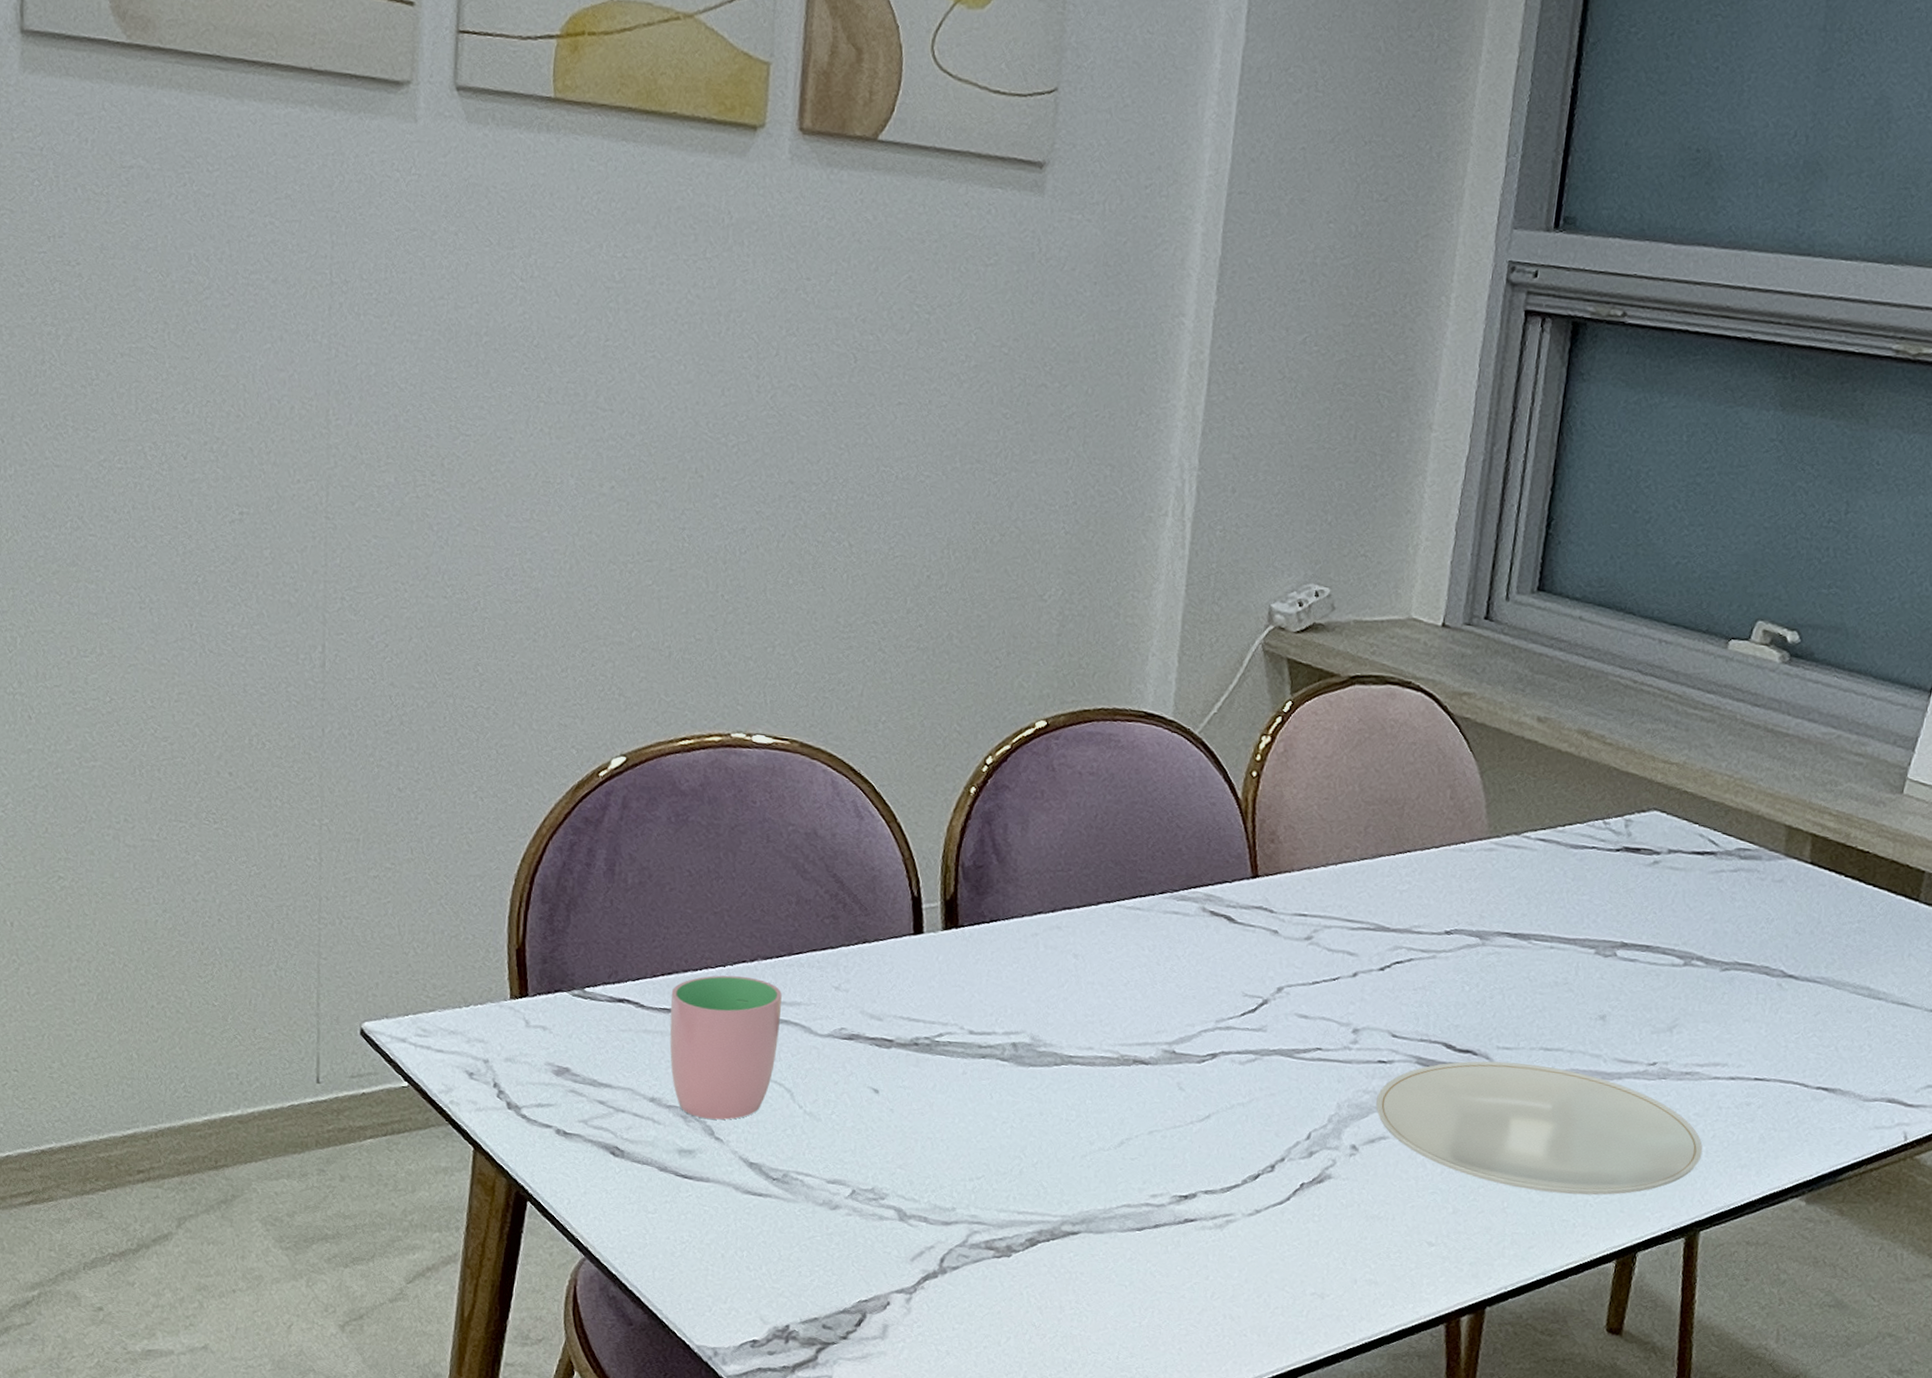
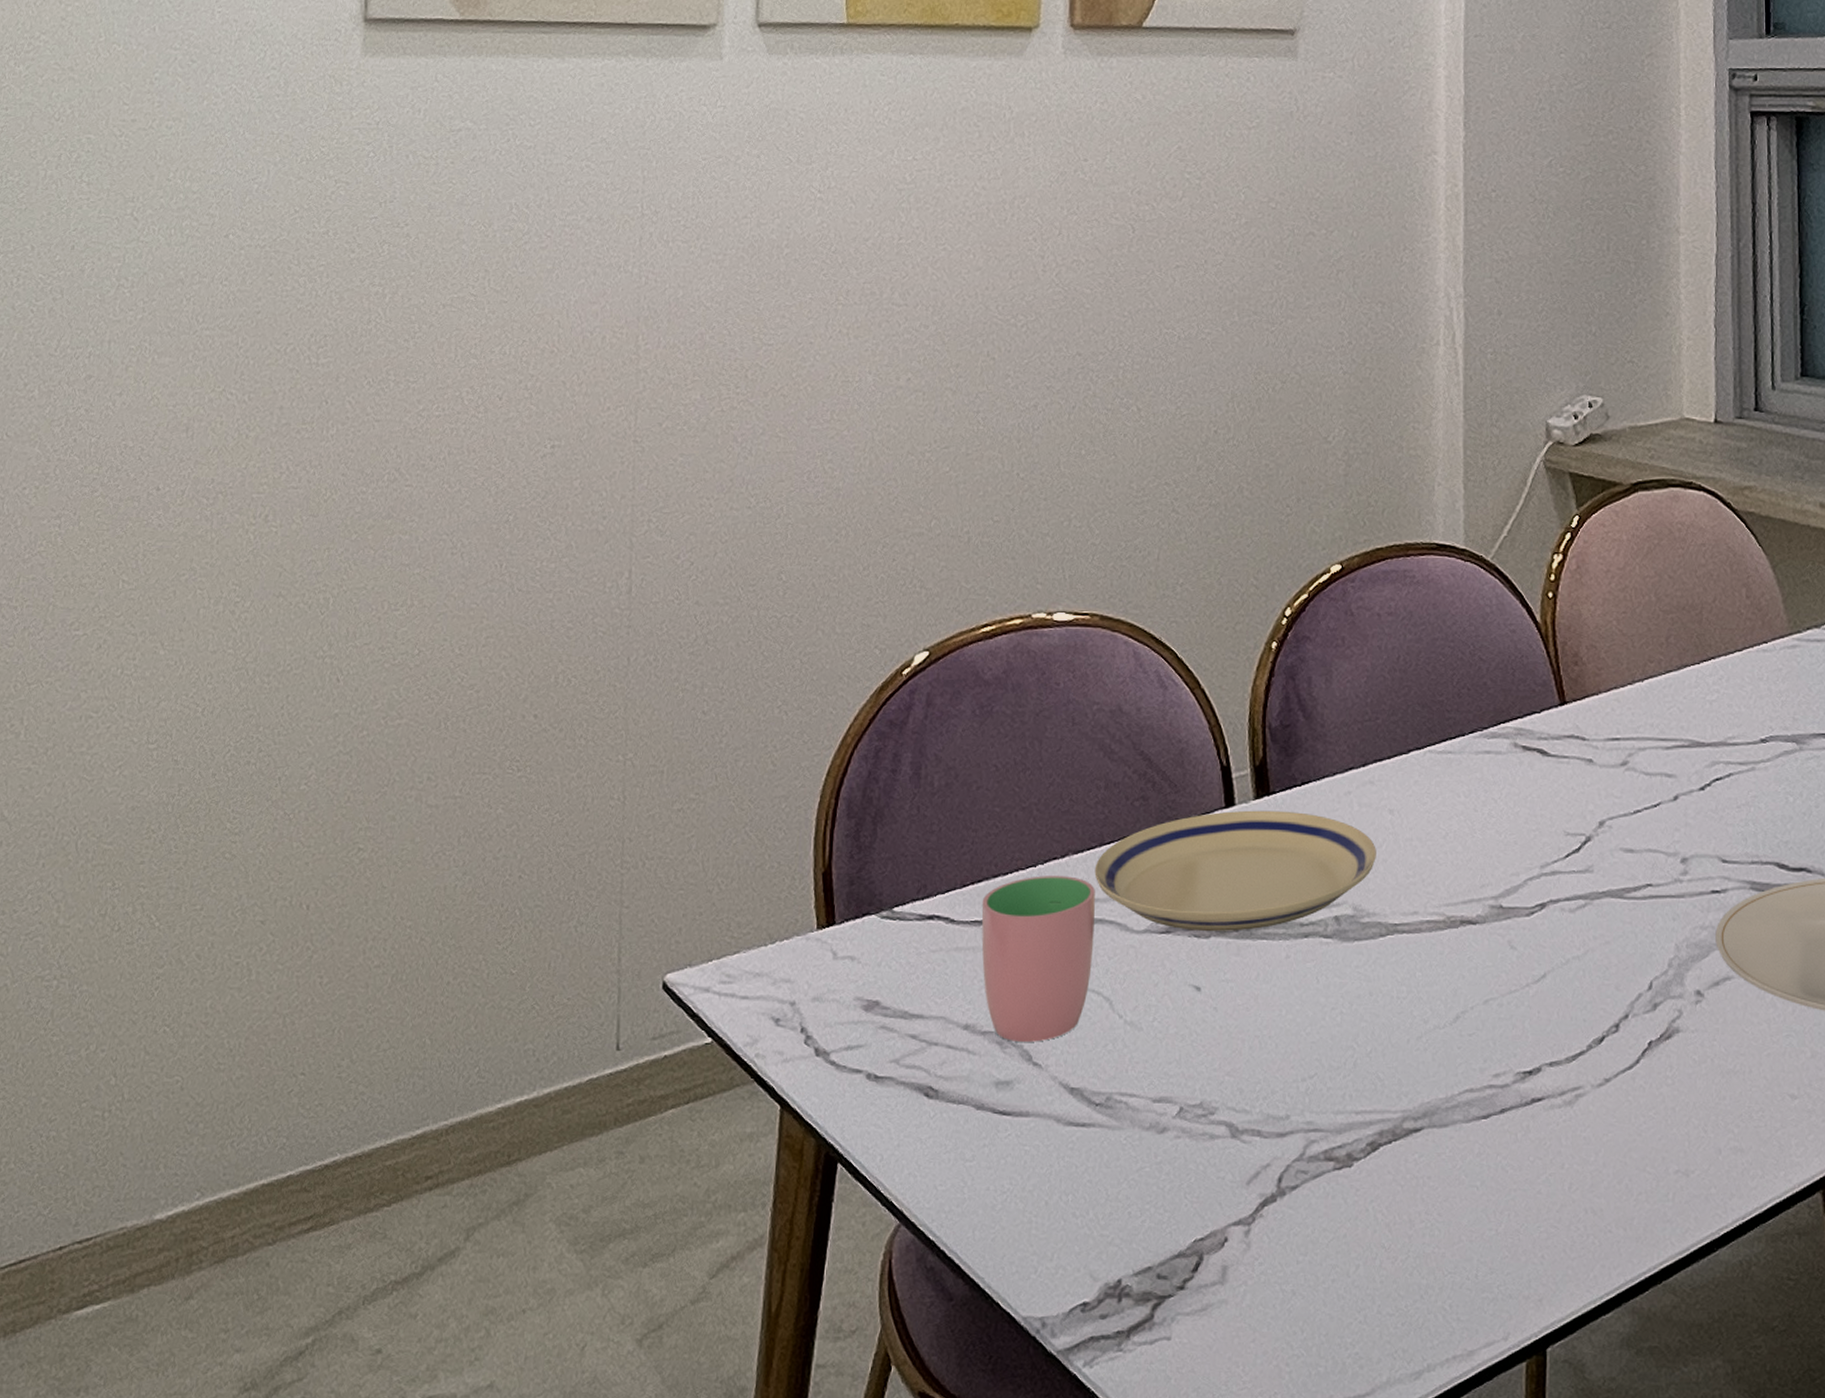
plate: none [782,938,1058,1046] -> present [1094,810,1376,931]

